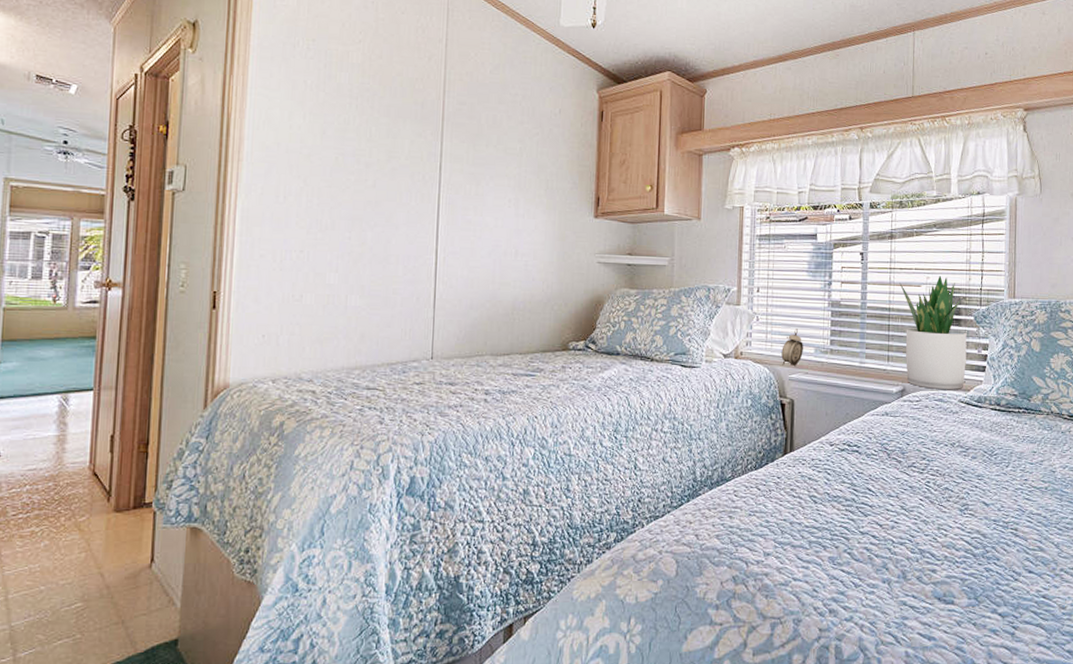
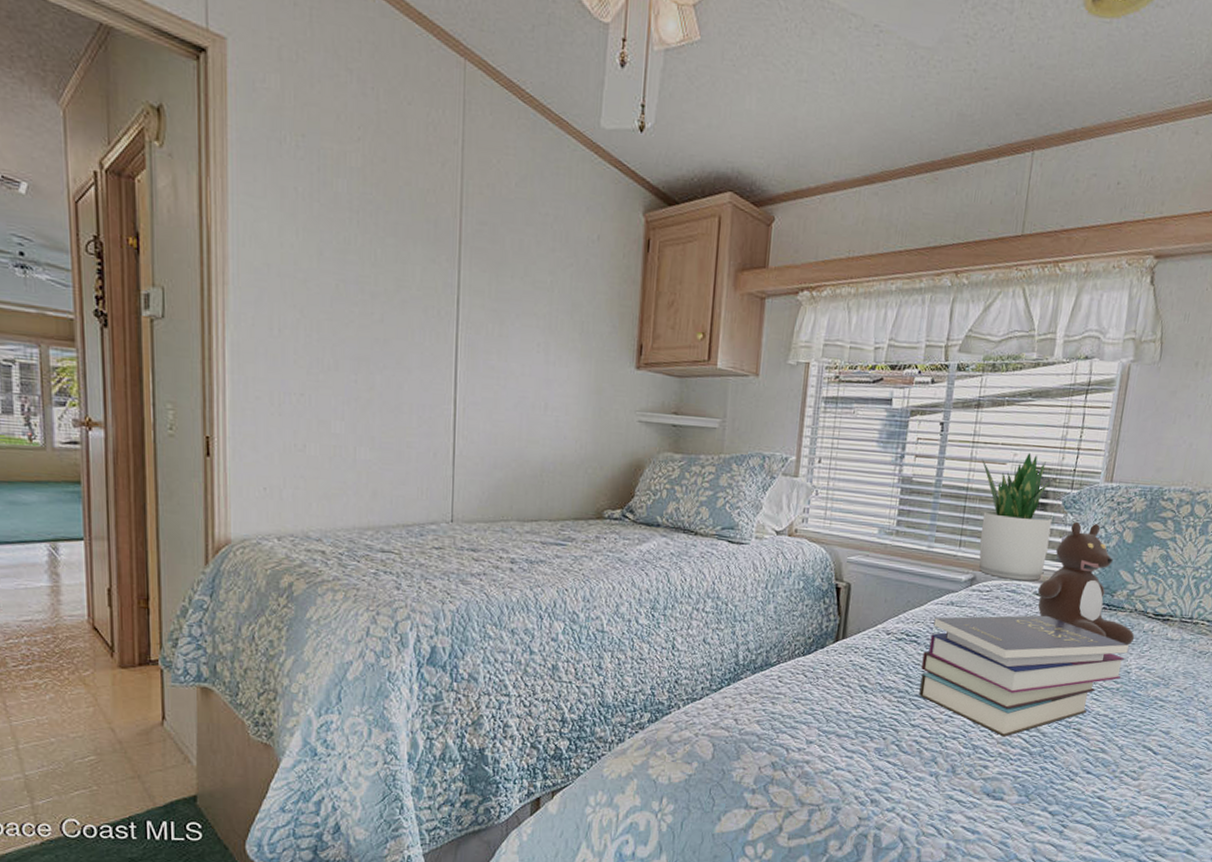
alarm clock: present [781,329,803,366] -> none [840,506,866,547]
books: none [864,421,1050,540] -> present [919,615,1129,737]
stuffed animal: none [962,334,1055,446] -> present [1037,521,1135,645]

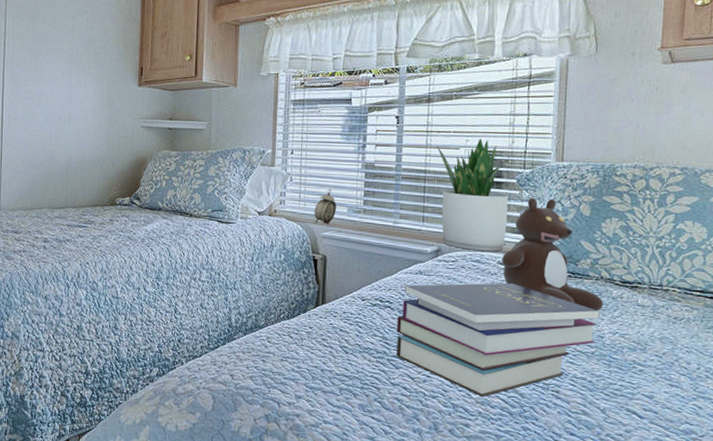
alarm clock: none [840,506,866,547] -> present [314,189,336,224]

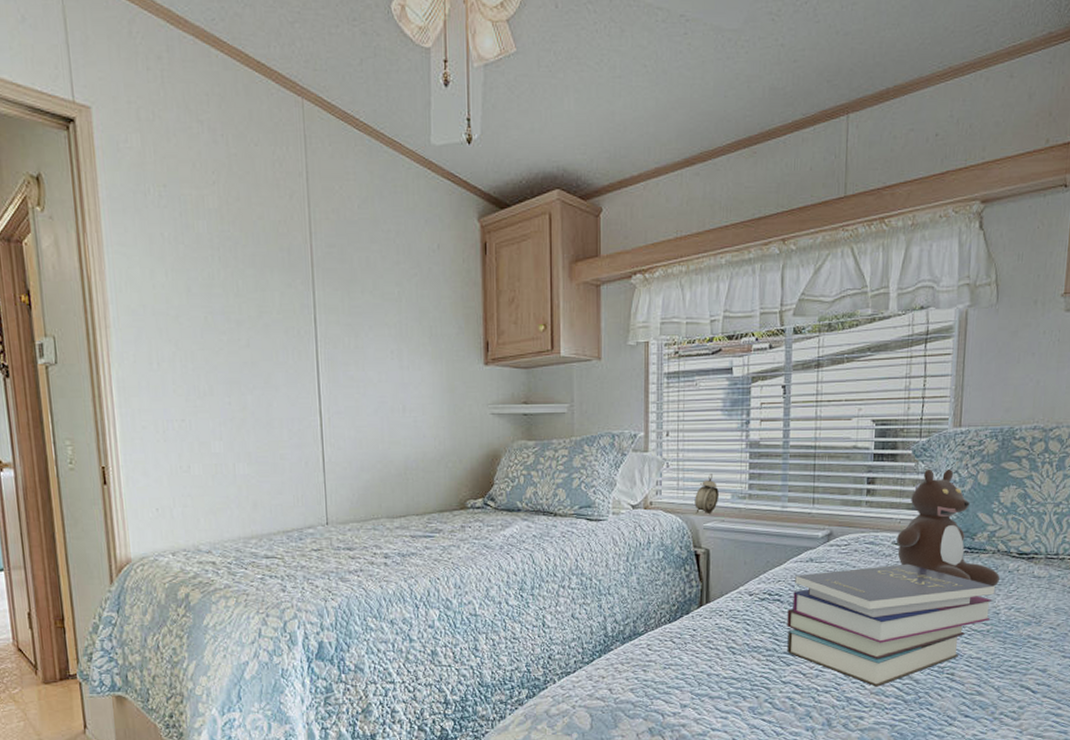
planter: present [436,139,509,252] -> none [827,406,904,532]

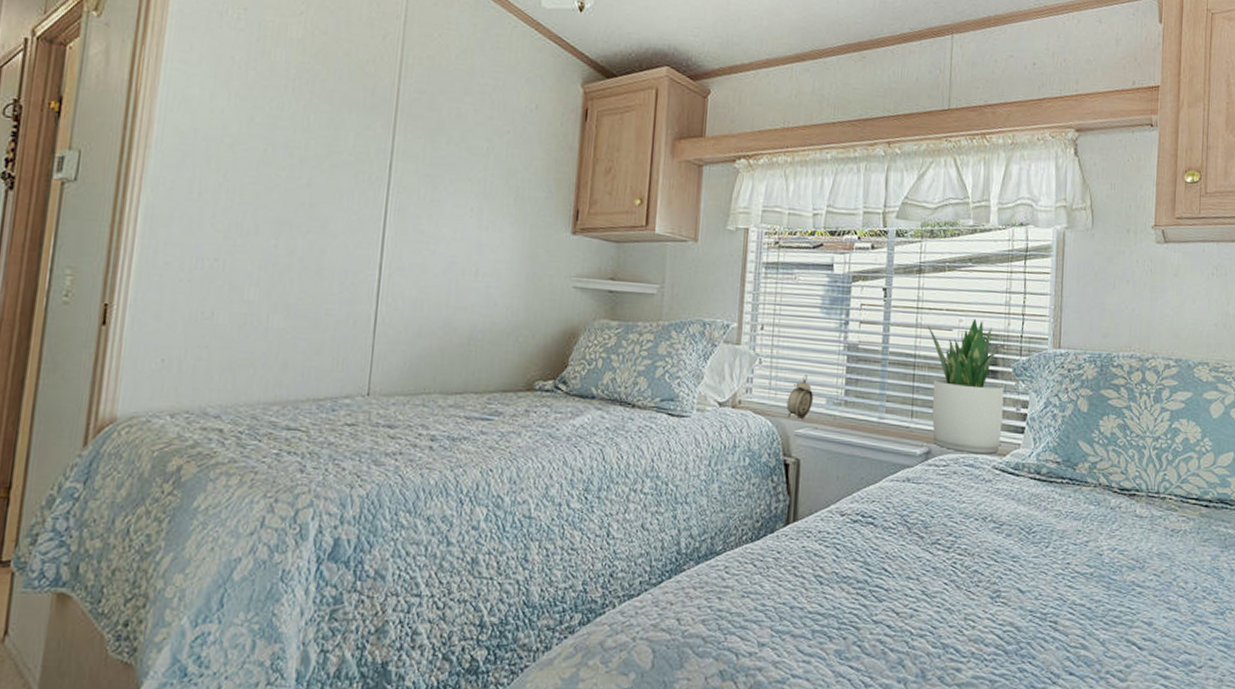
books: present [787,563,995,687] -> none [879,491,1097,633]
planter: none [827,406,904,532] -> present [927,319,1004,454]
stuffed animal: present [896,468,1000,587] -> none [996,389,1103,524]

